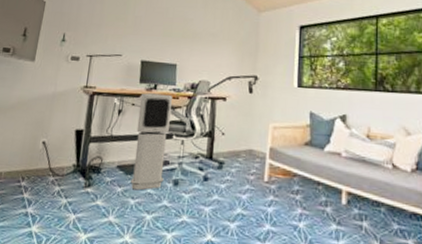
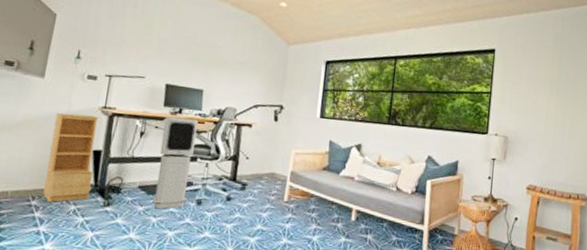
bookshelf: none [31,94,81,183] -> present [43,113,99,202]

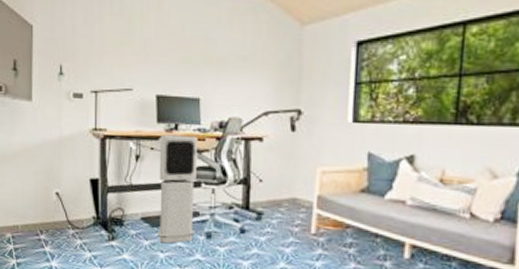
bookshelf: present [43,113,99,202] -> none [49,138,92,236]

